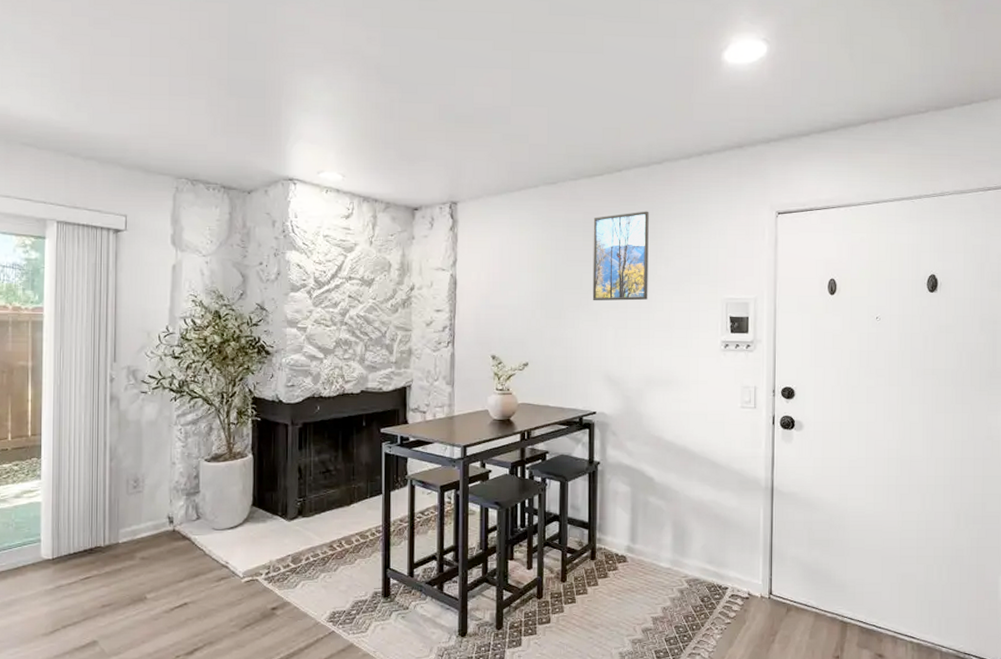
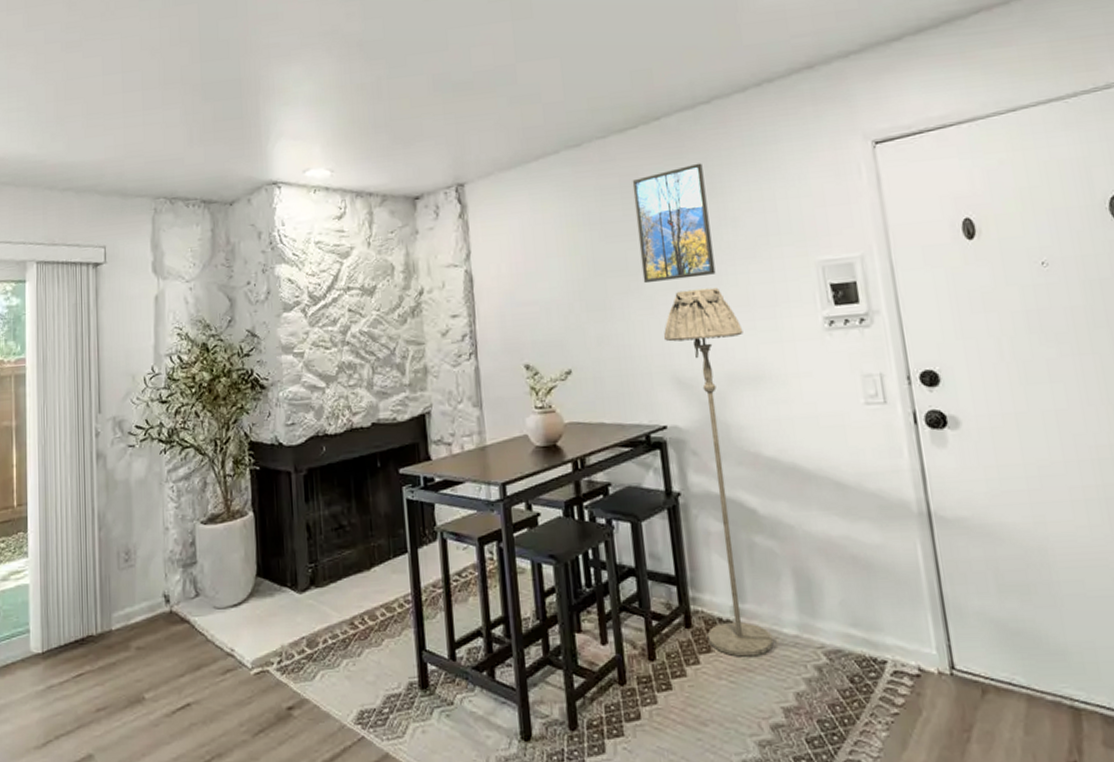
floor lamp: none [602,310,662,582] -> present [663,287,774,657]

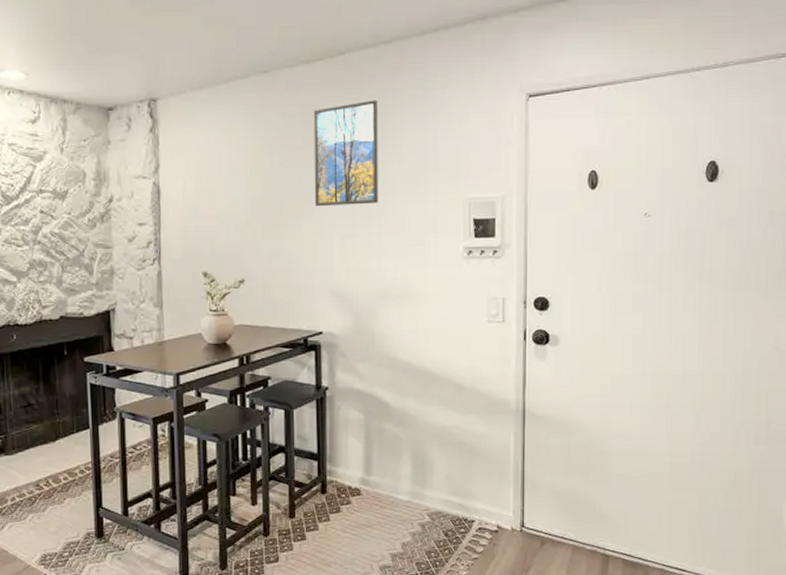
floor lamp: present [663,287,774,657] -> none [327,215,396,516]

